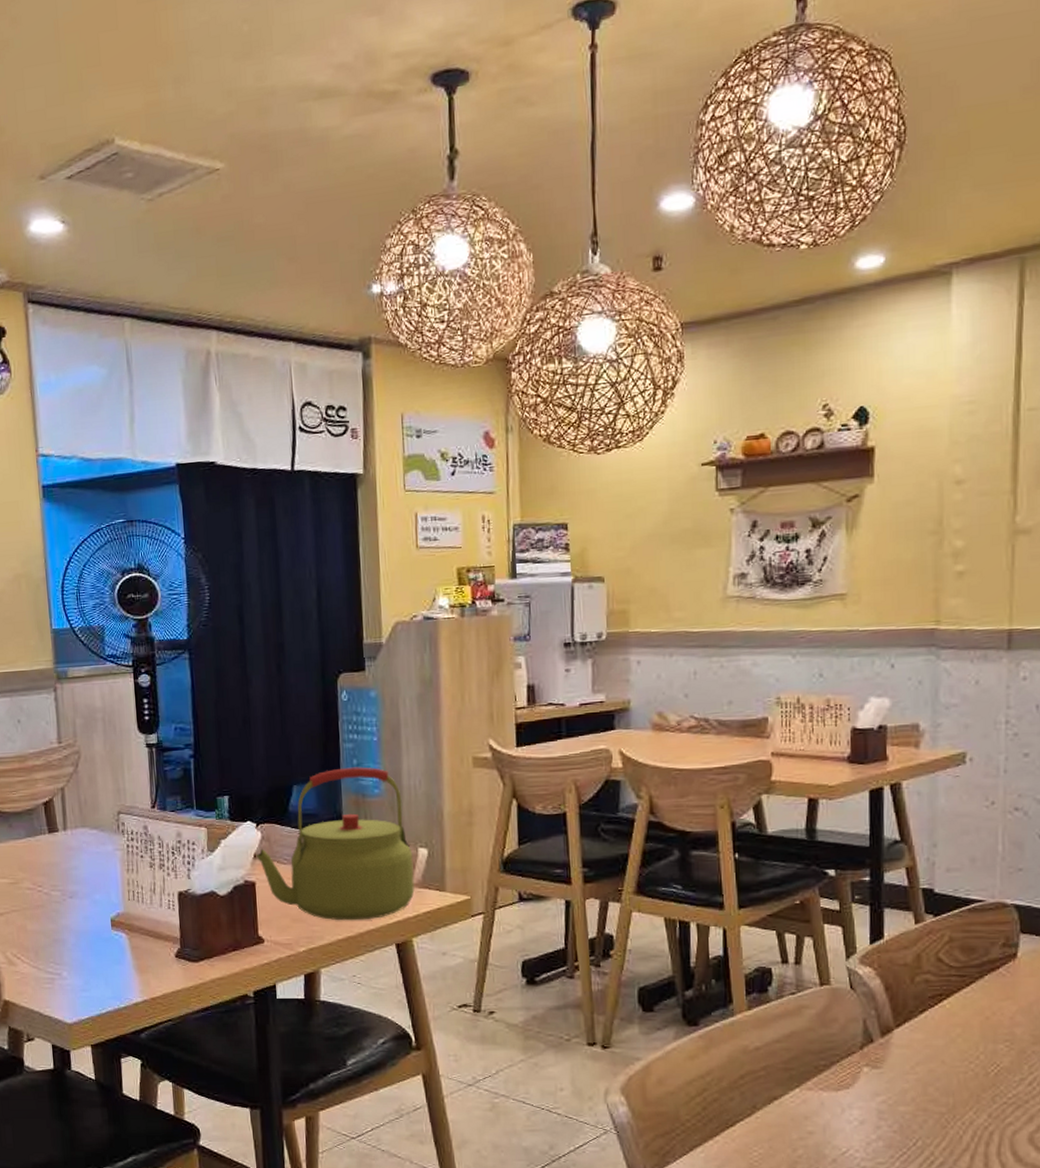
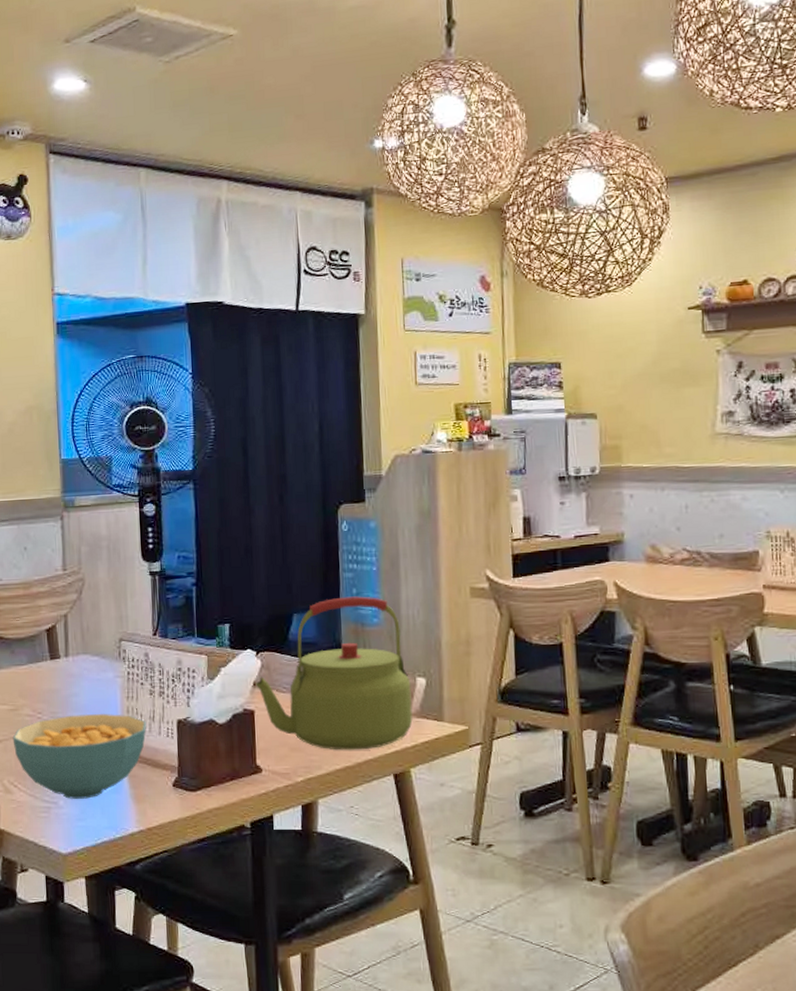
cereal bowl: none [14,886,147,970] -> present [12,714,146,799]

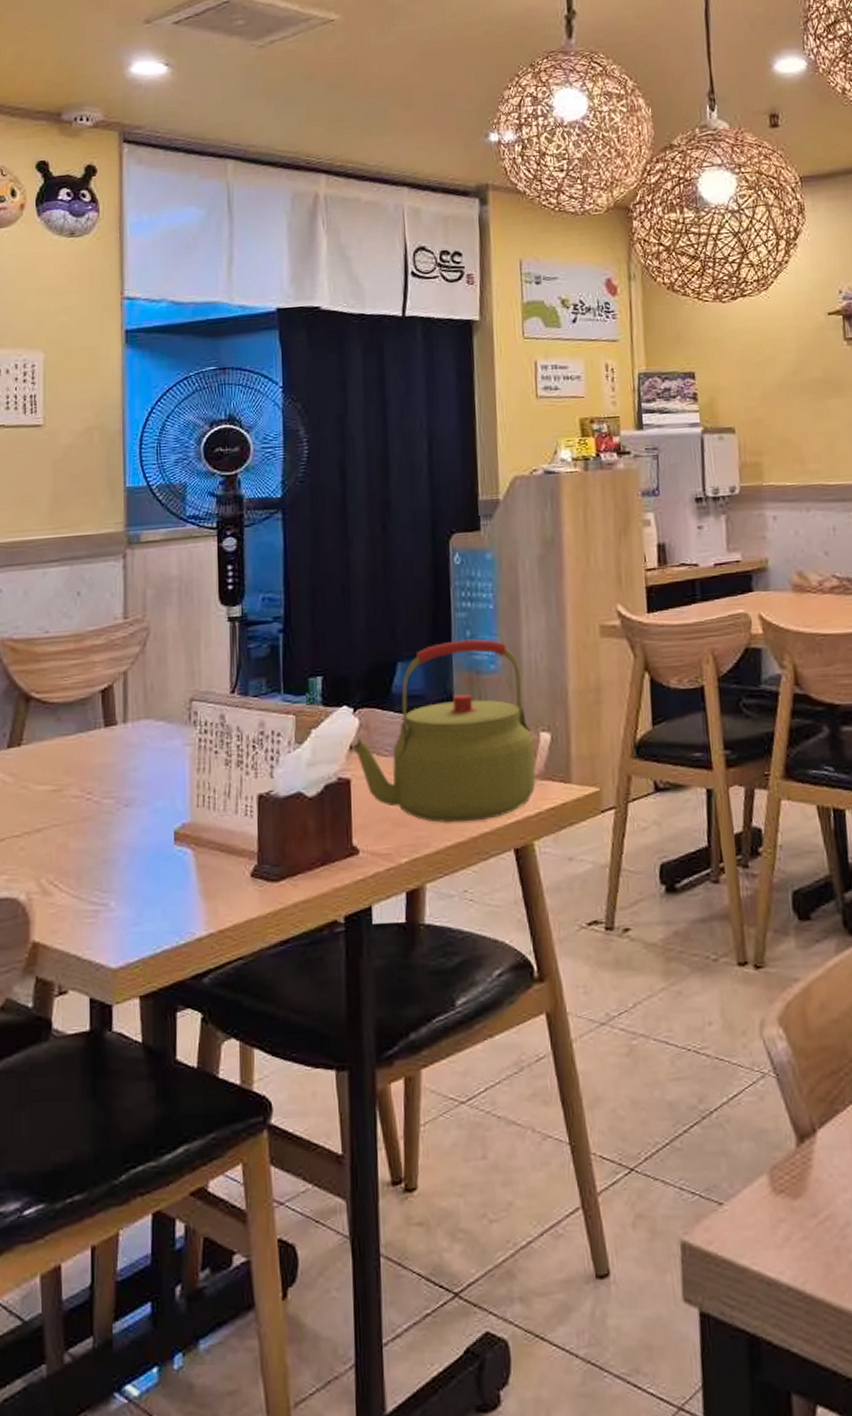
cereal bowl: present [12,714,146,799] -> none [54,790,220,899]

